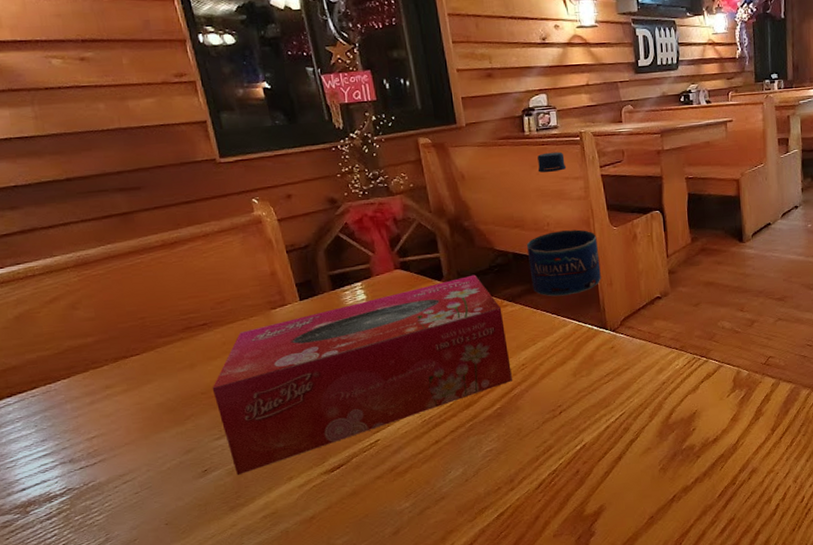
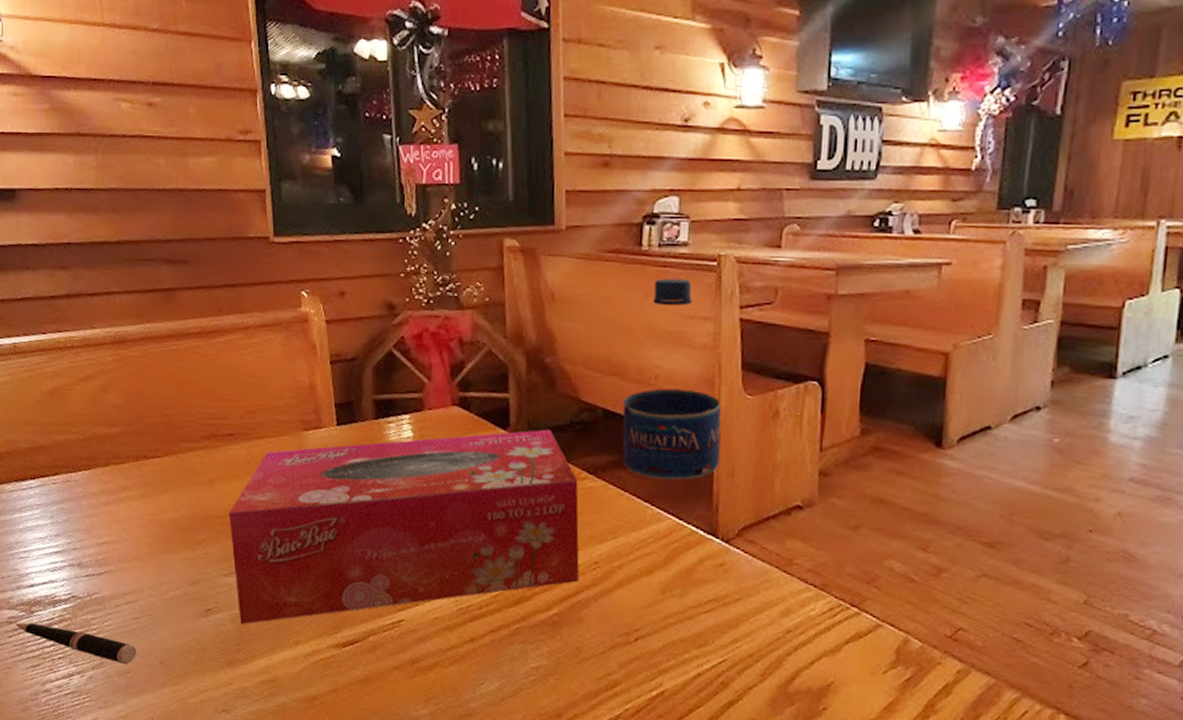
pen: none [11,516,142,535] -> present [16,622,137,665]

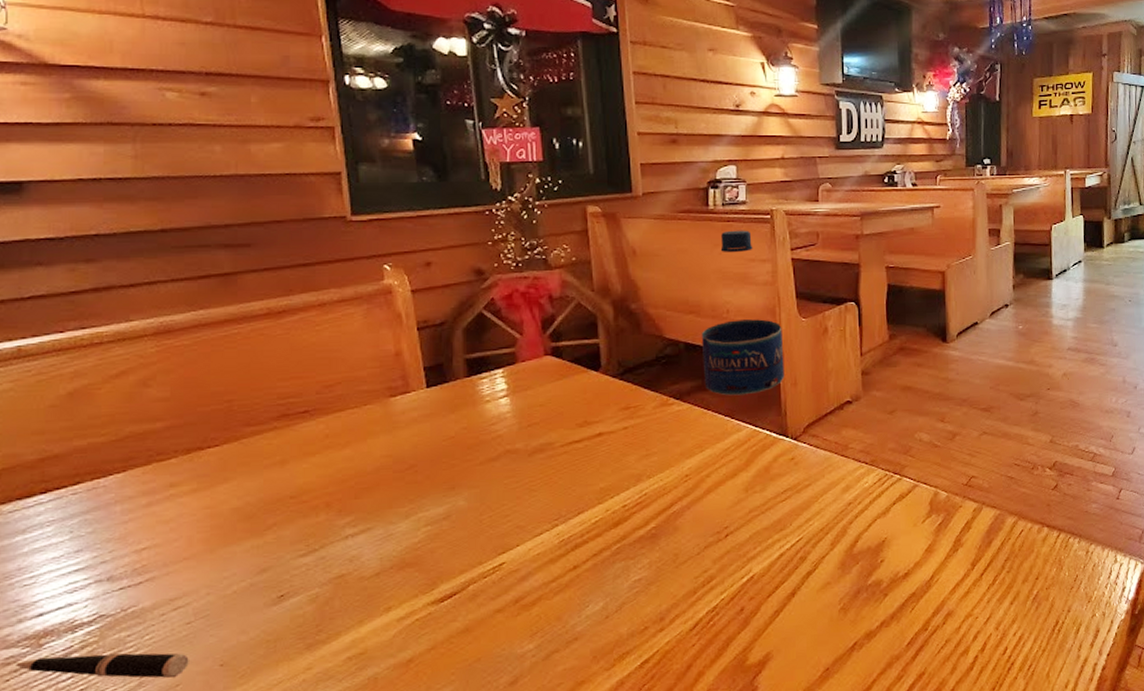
tissue box: present [228,429,579,625] -> none [304,366,672,604]

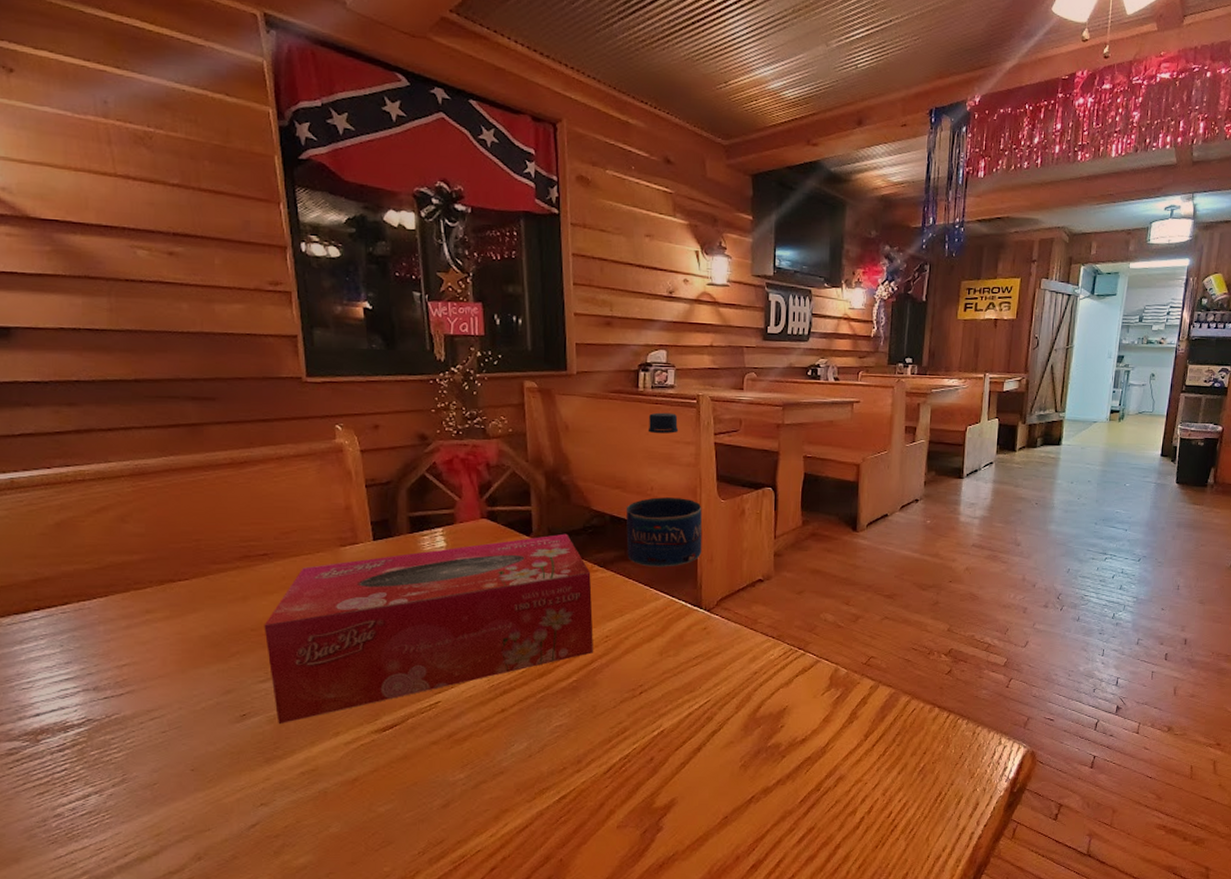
pen: present [16,653,189,679] -> none [18,751,165,778]
tissue box: none [304,366,672,604] -> present [264,533,593,725]

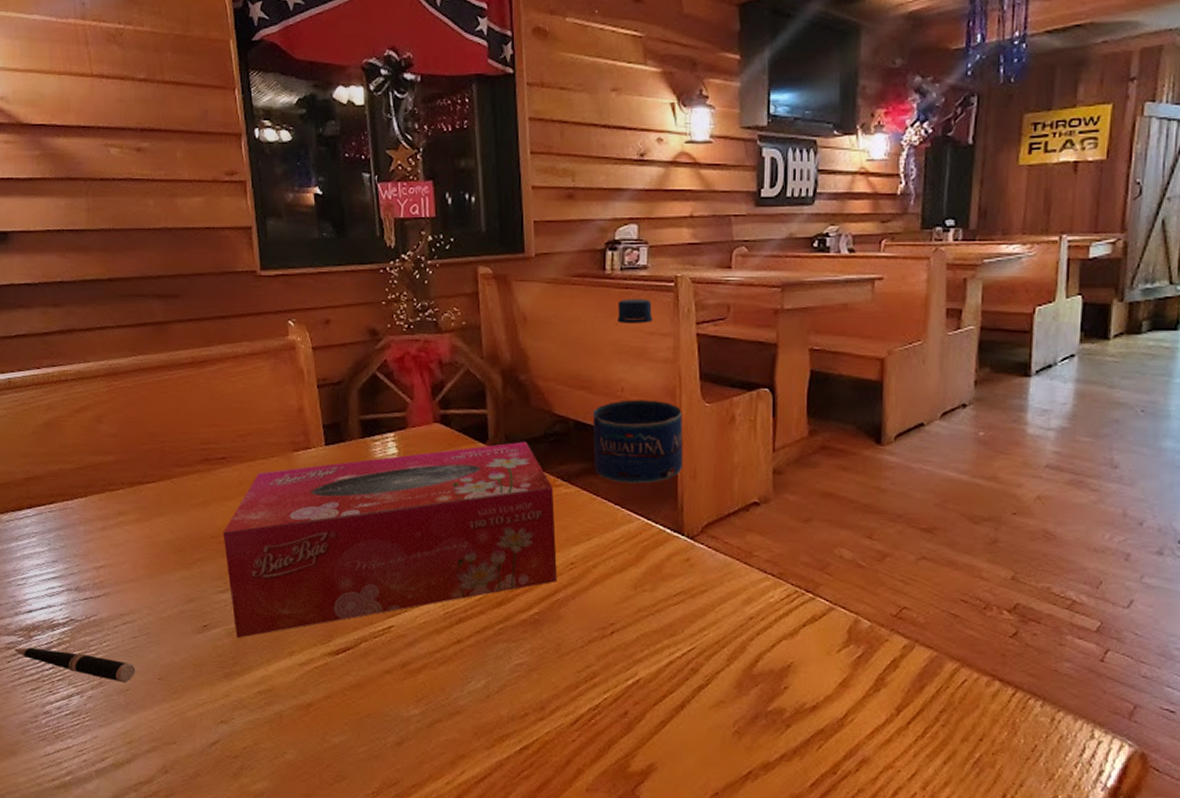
pen: none [18,751,165,778] -> present [14,647,136,684]

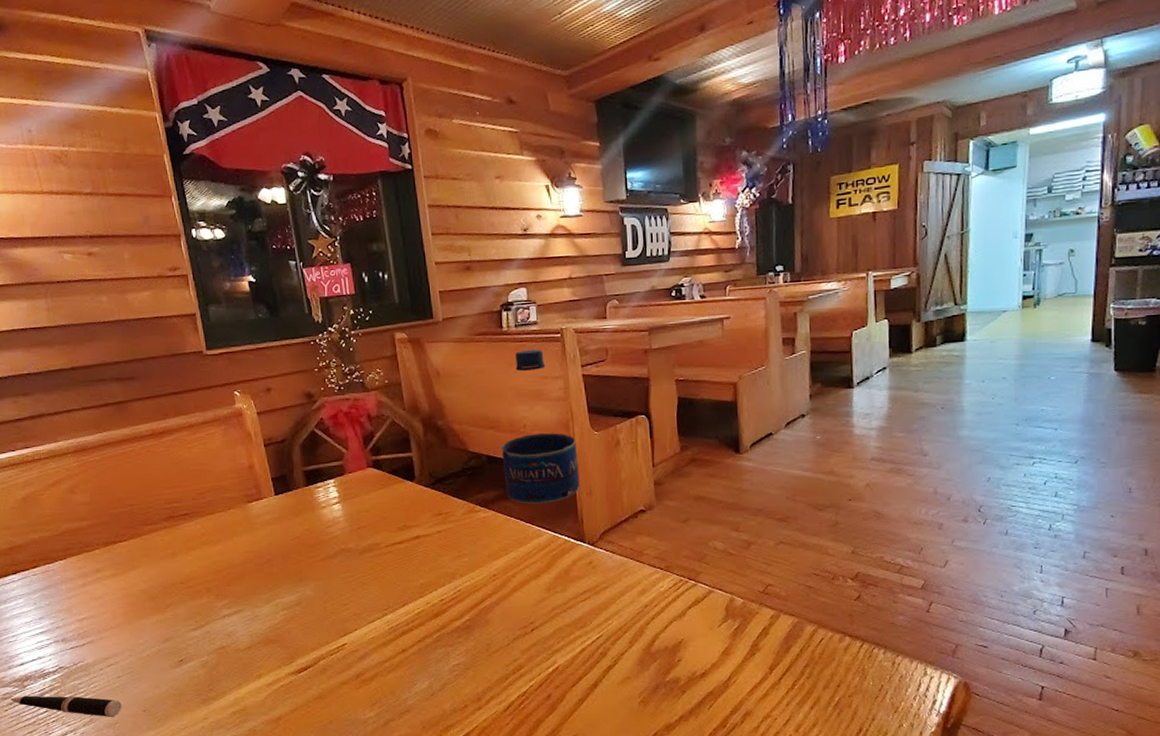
tissue box: present [223,441,557,639] -> none [190,476,483,669]

